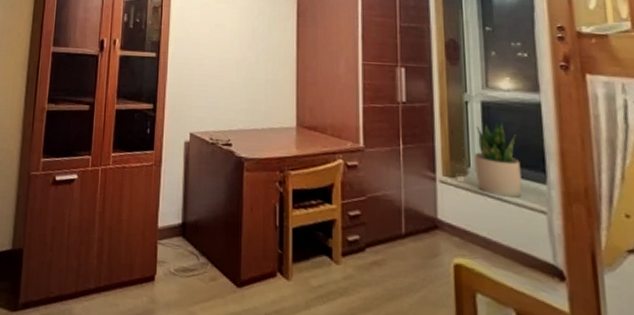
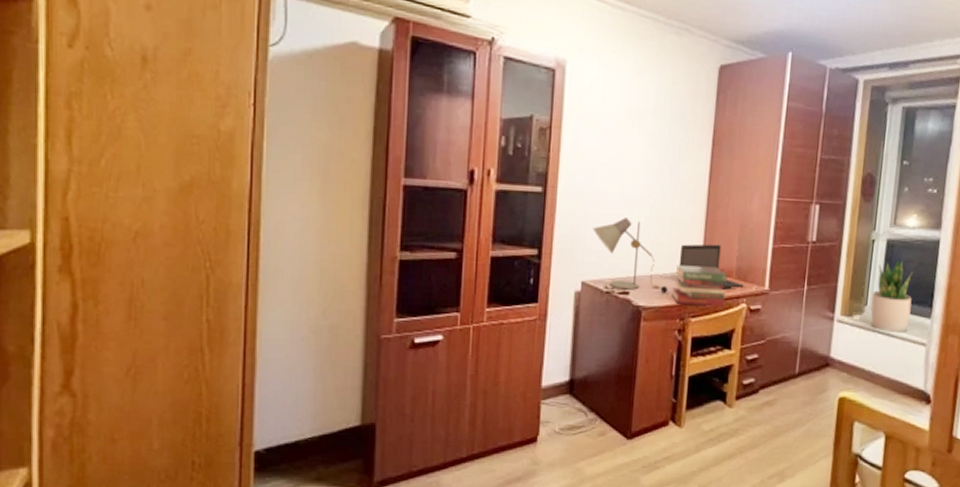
desk lamp: none [198,78,266,146] -> present [593,217,668,293]
books: none [270,121,322,162] -> present [672,265,728,307]
laptop: none [275,102,339,145] -> present [677,244,744,290]

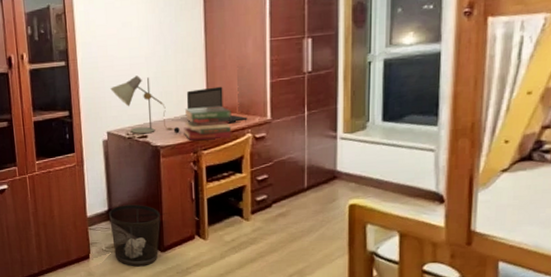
waste bin: none [569,376,632,456] -> present [109,204,160,267]
planter: present [871,260,914,334] -> none [373,76,416,144]

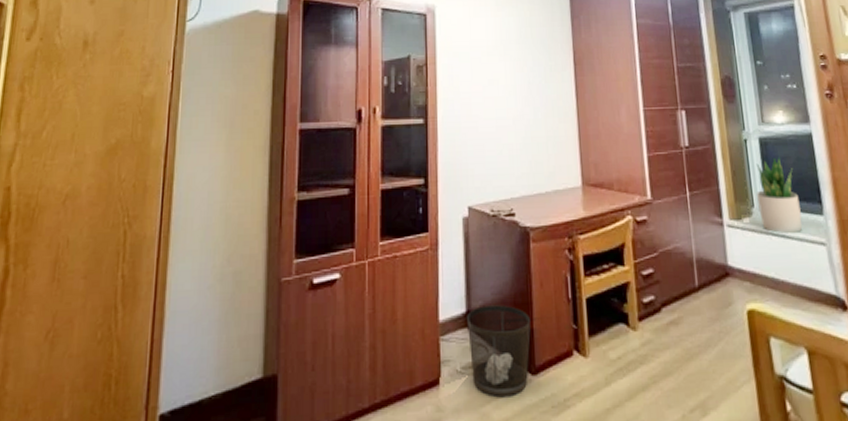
desk lamp: present [110,75,180,134] -> none [473,140,552,212]
books: present [184,105,232,140] -> none [556,180,611,222]
laptop: present [186,86,248,124] -> none [558,158,626,203]
planter: none [373,76,416,144] -> present [756,157,802,234]

